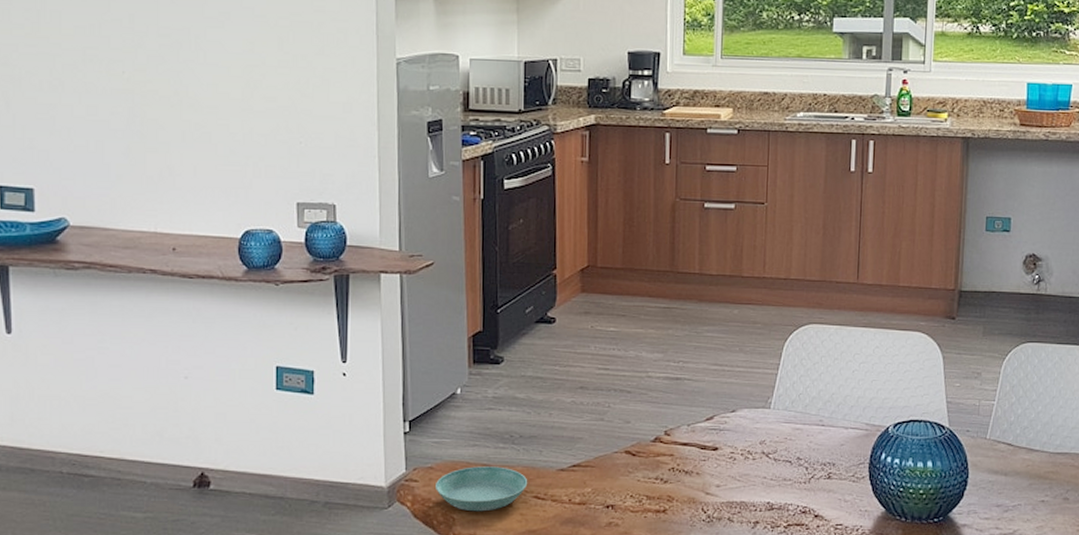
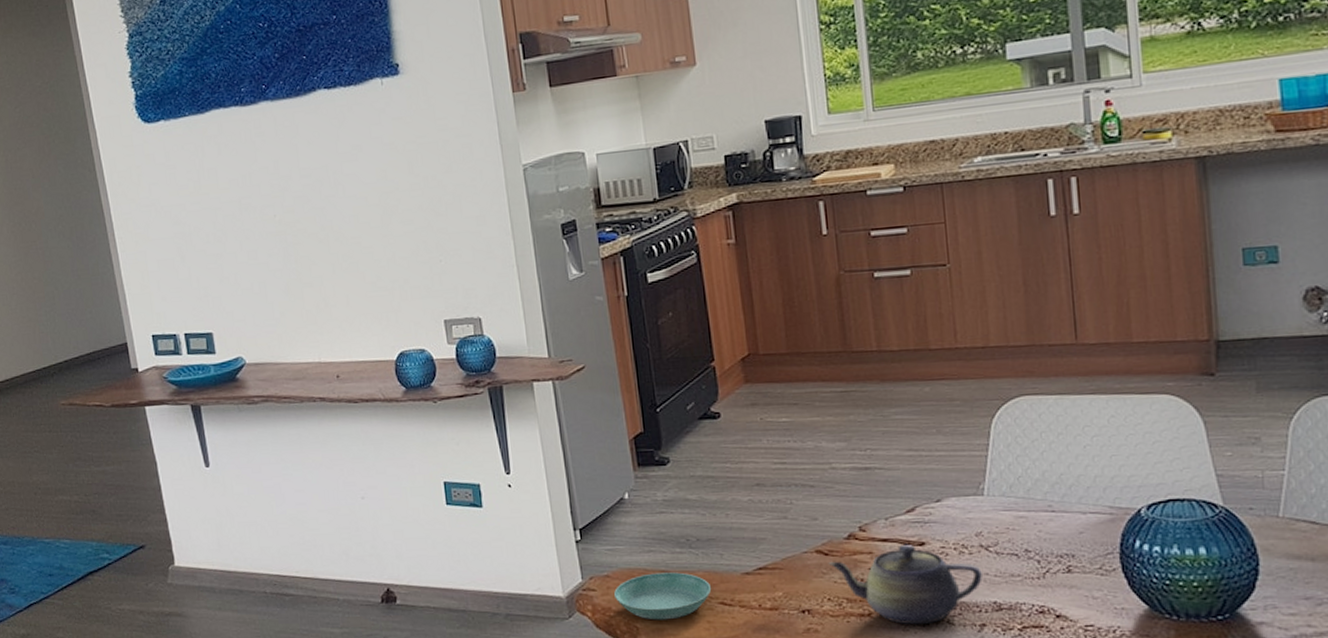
teapot: none [634,449,762,521] -> present [828,545,984,625]

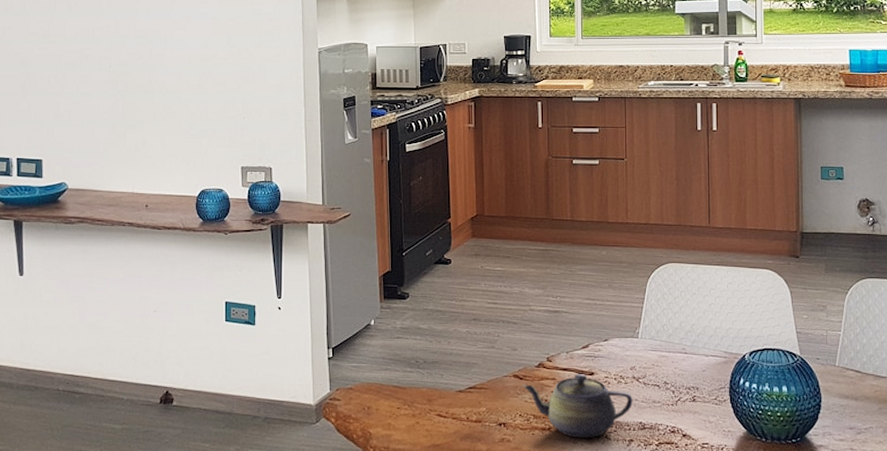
saucer: present [614,572,712,620] -> none [355,388,432,428]

